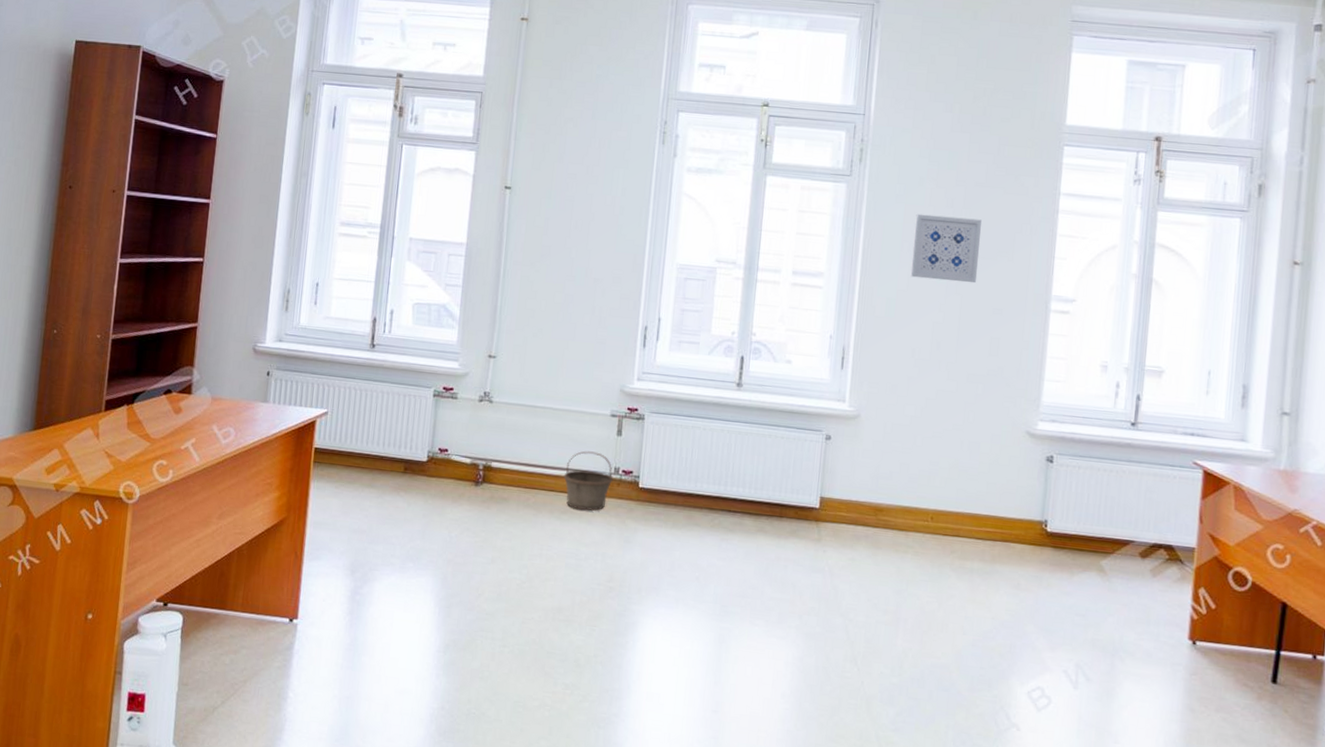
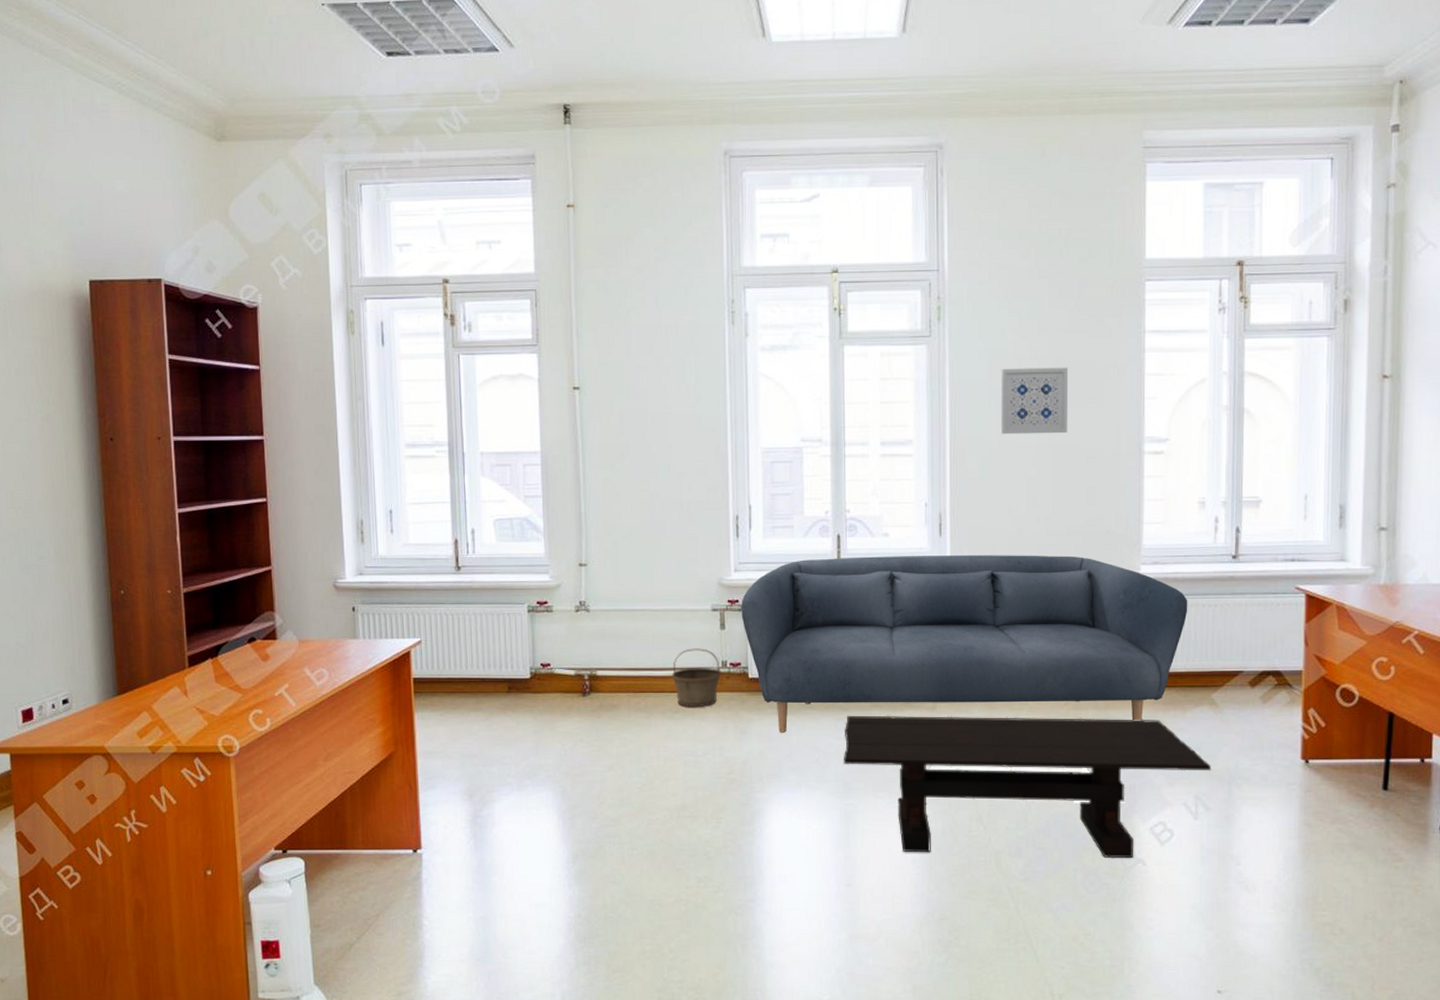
sofa: none [638,376,1084,579] -> present [741,555,1188,733]
coffee table: none [723,537,1095,721] -> present [843,715,1211,859]

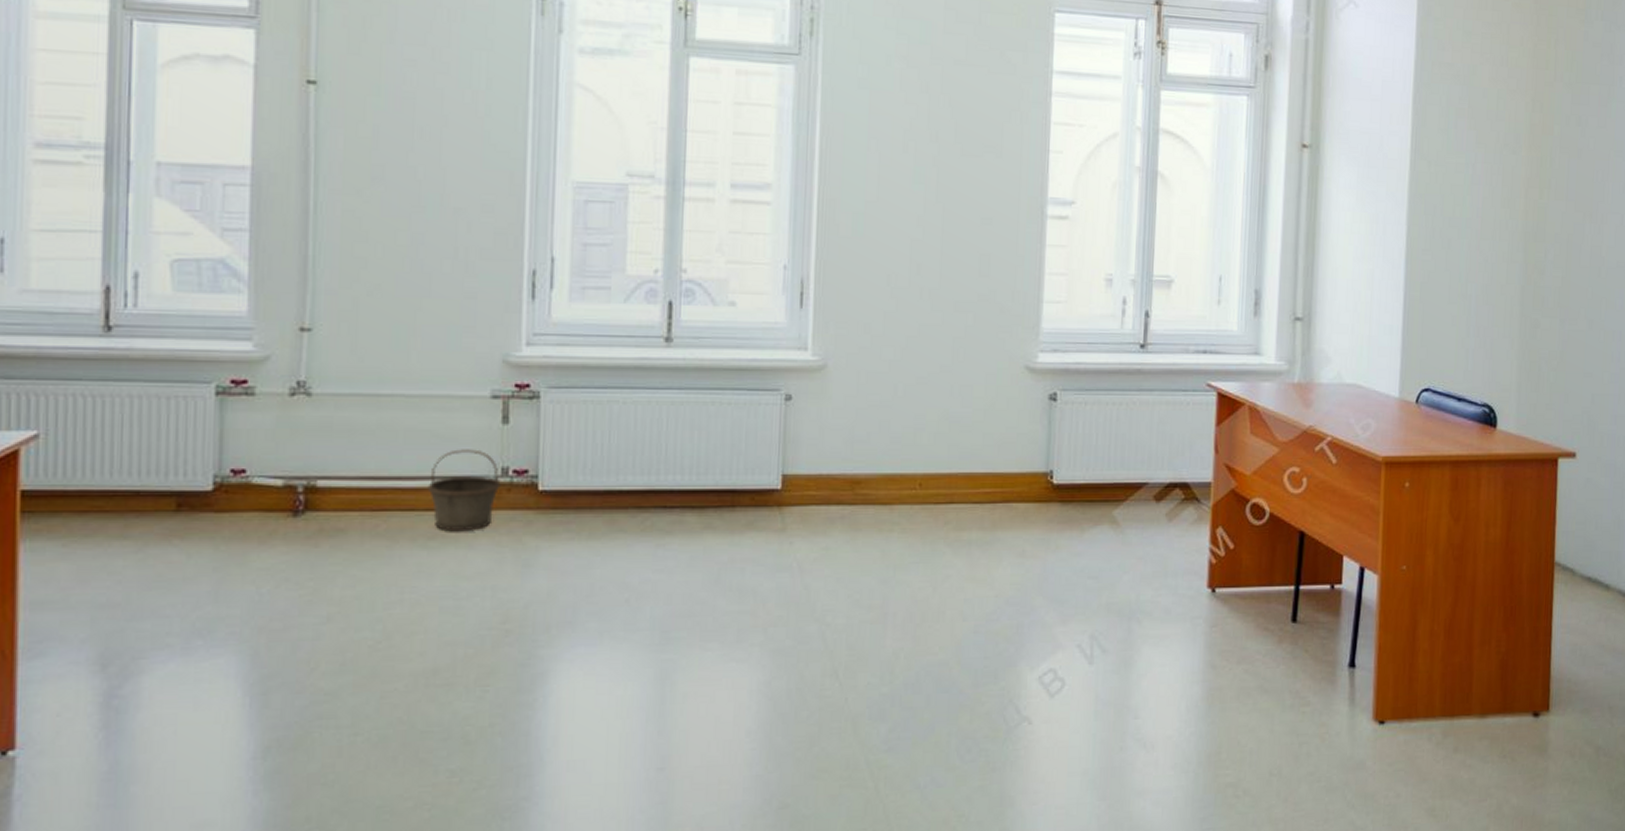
sofa: present [741,555,1188,733] -> none [532,331,1090,565]
coffee table: present [843,715,1211,859] -> none [661,539,1109,721]
wall art: present [1000,367,1069,435] -> none [880,102,964,188]

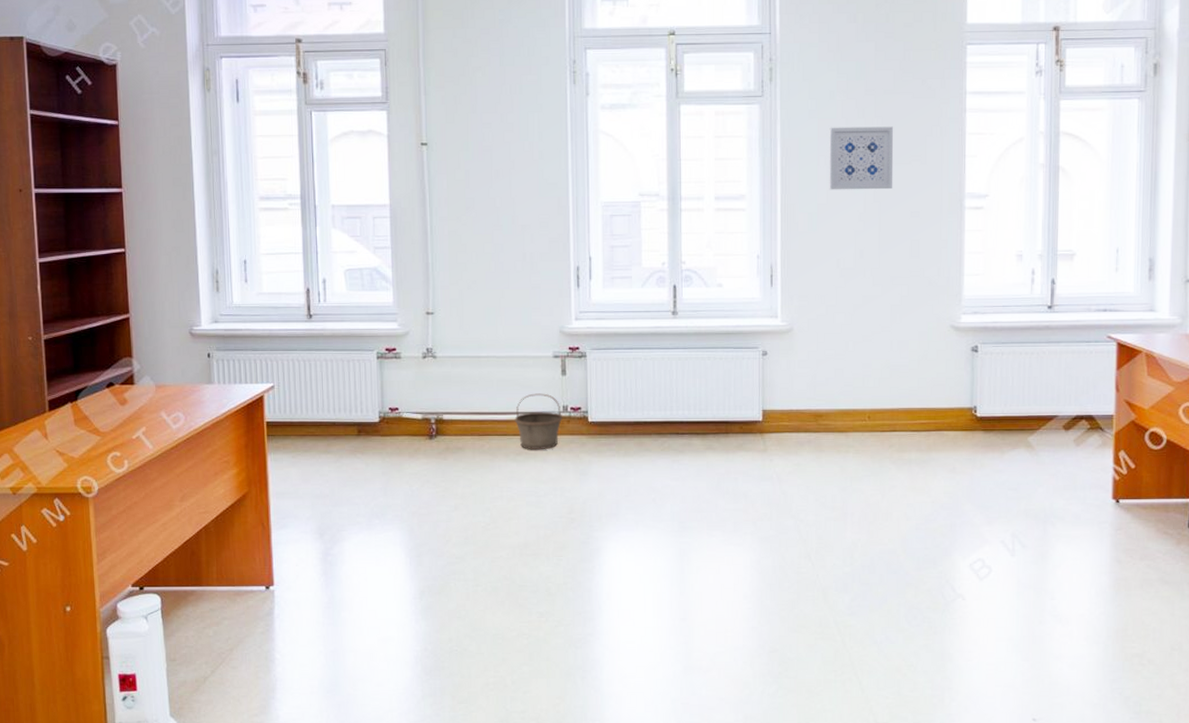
wall art: none [880,102,964,188] -> present [829,126,894,190]

